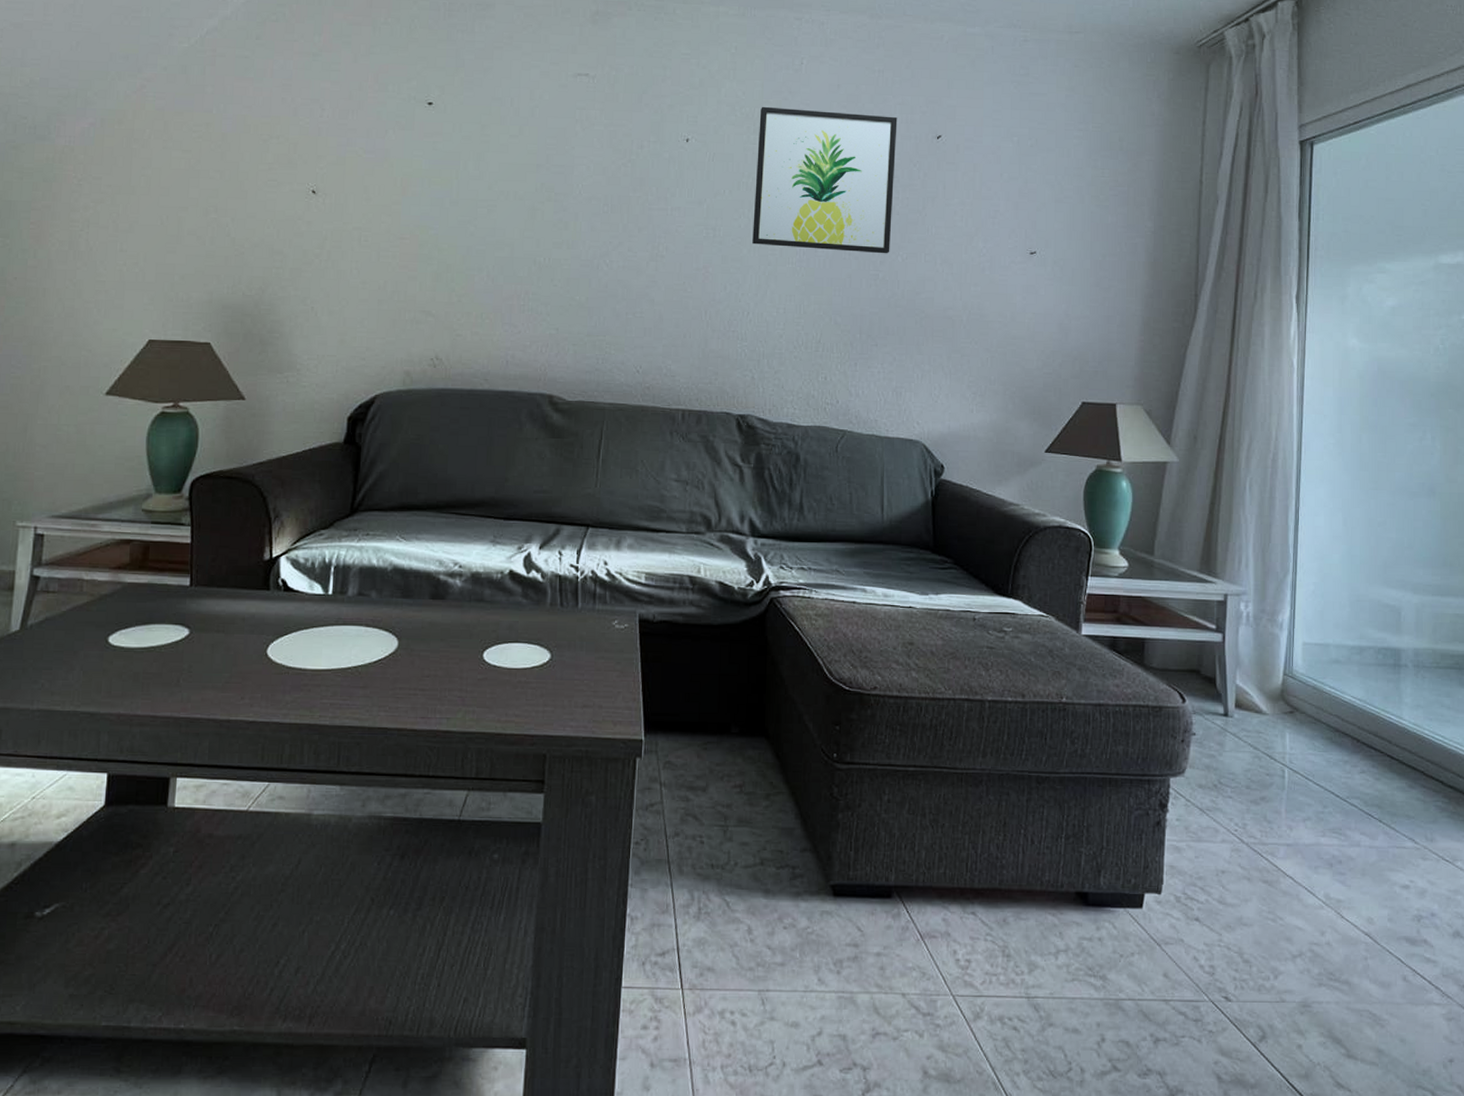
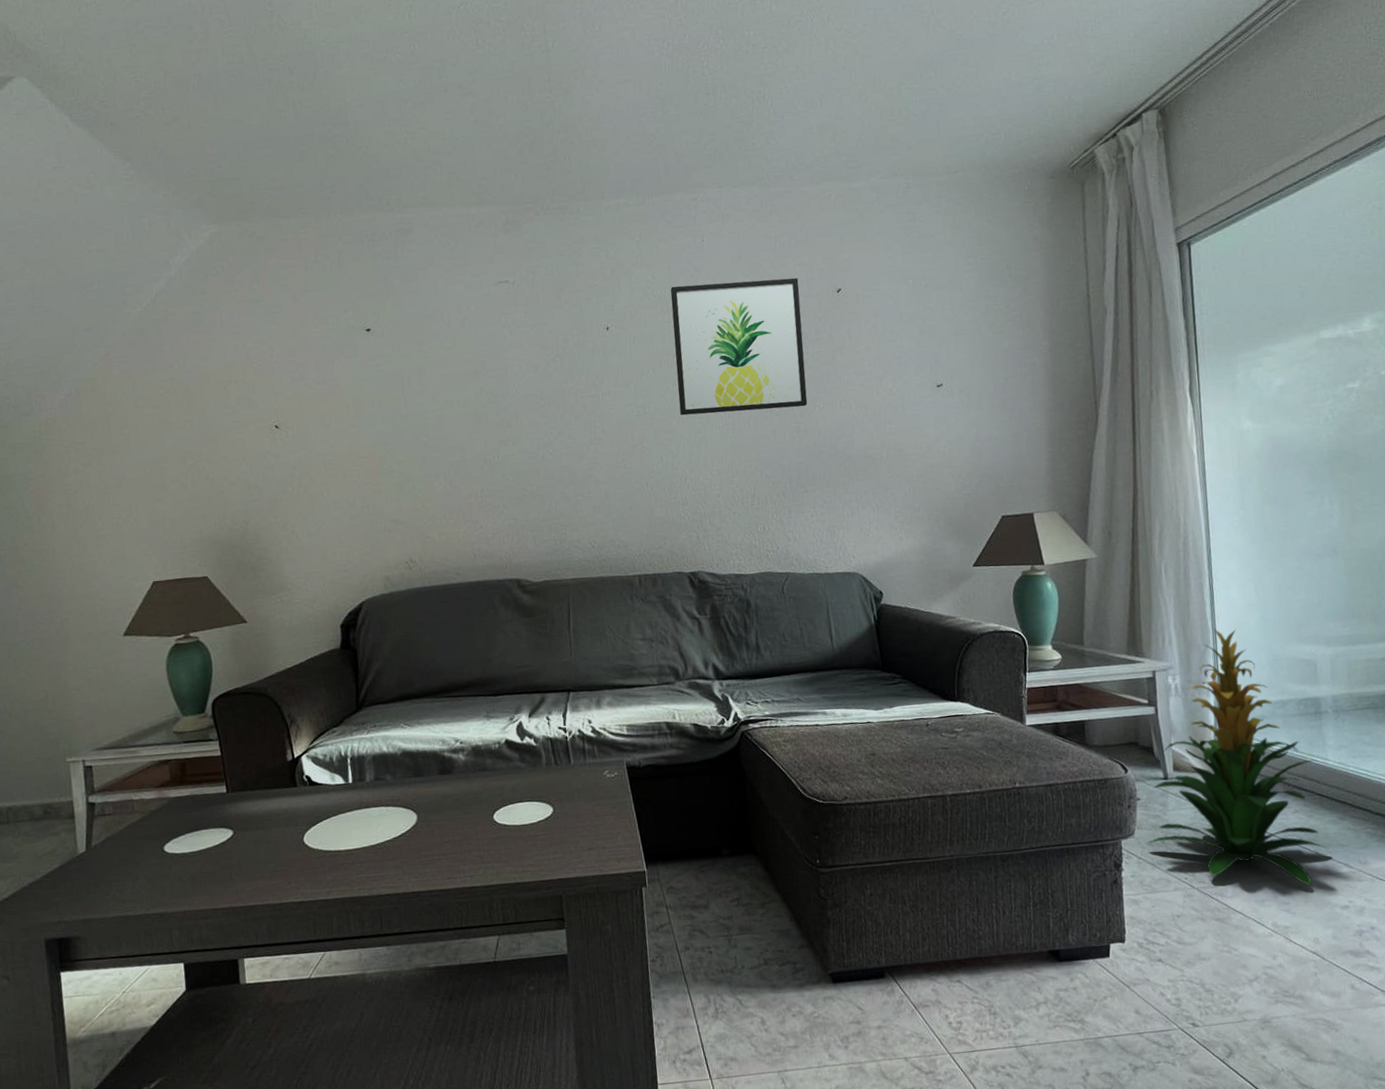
indoor plant: none [1197,556,1392,858] -> present [1147,627,1327,887]

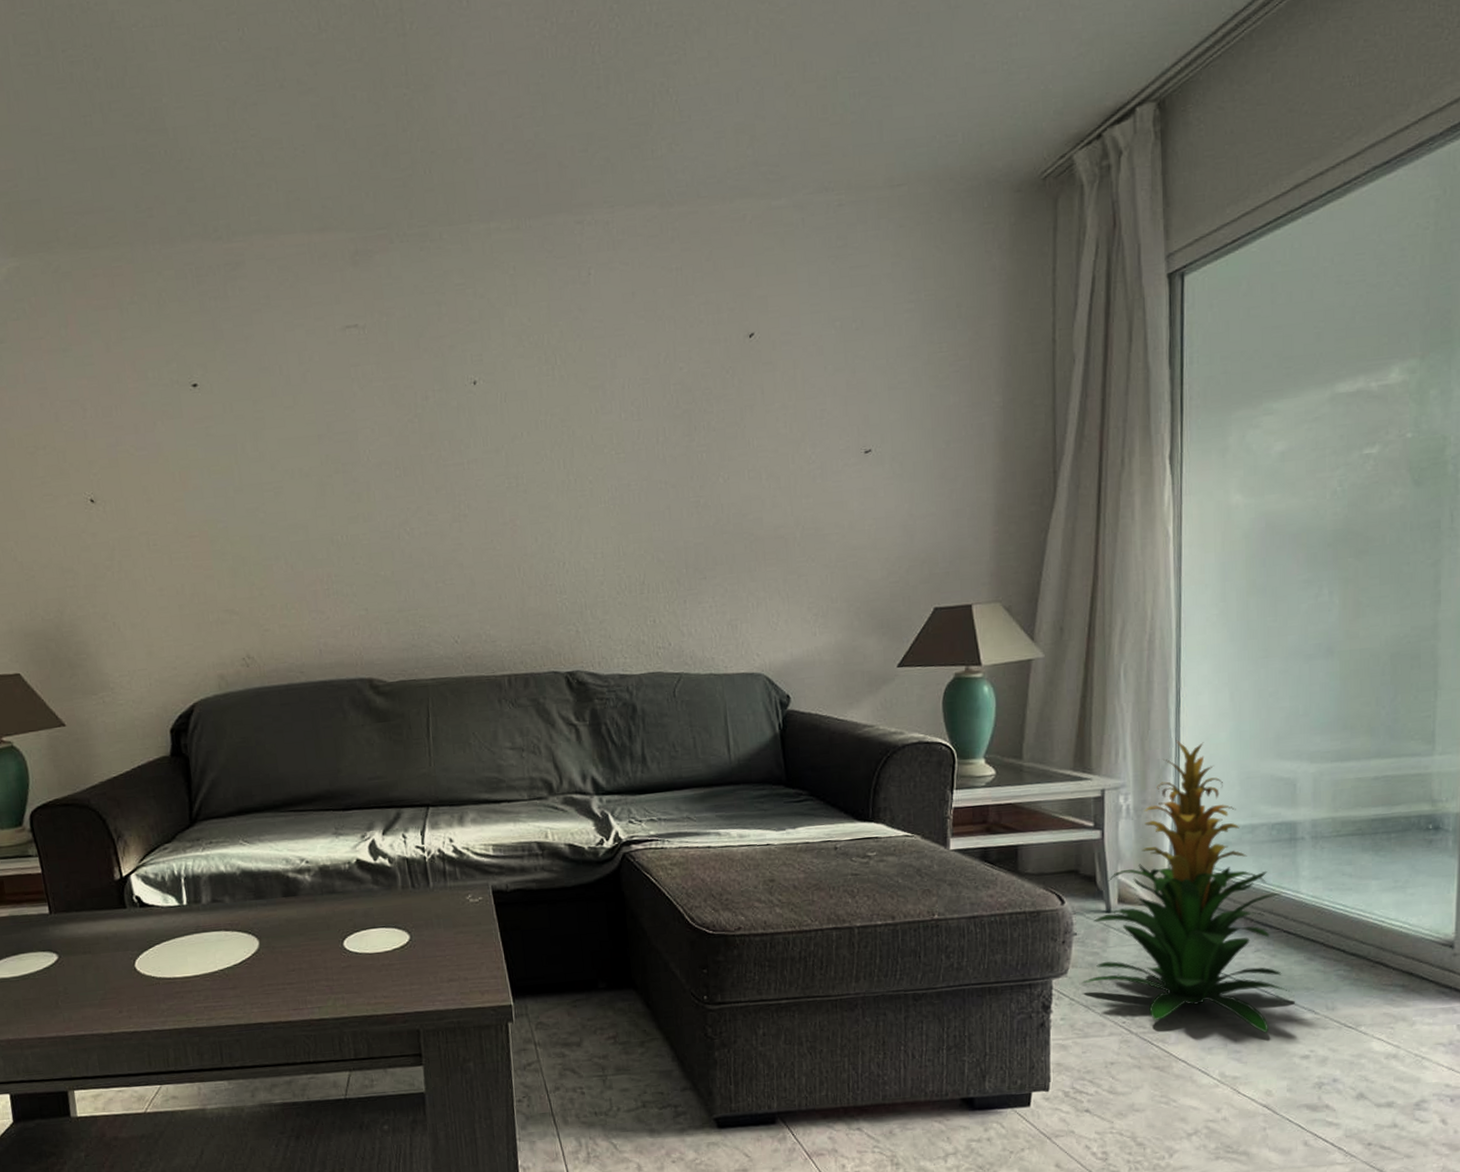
wall art: present [670,277,808,416] -> none [550,319,710,488]

